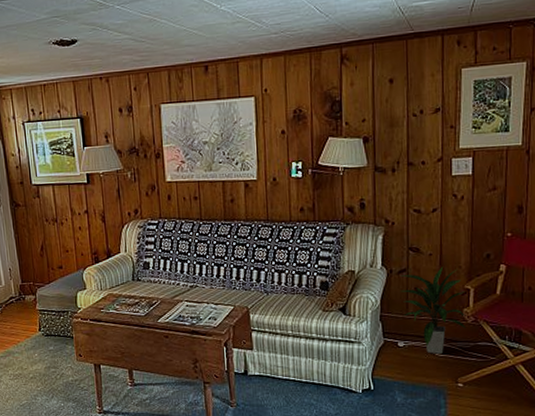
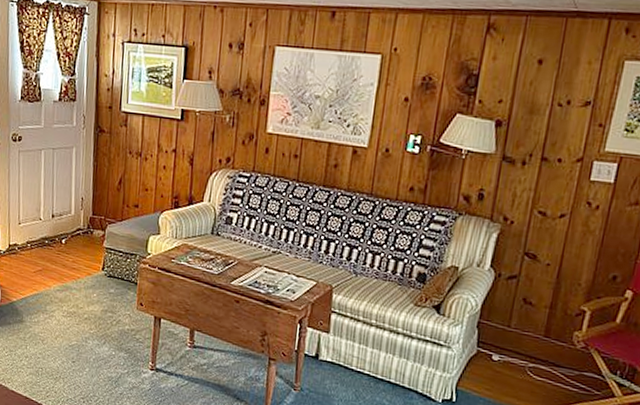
indoor plant: present [399,266,466,354] -> none [503,280,580,377]

